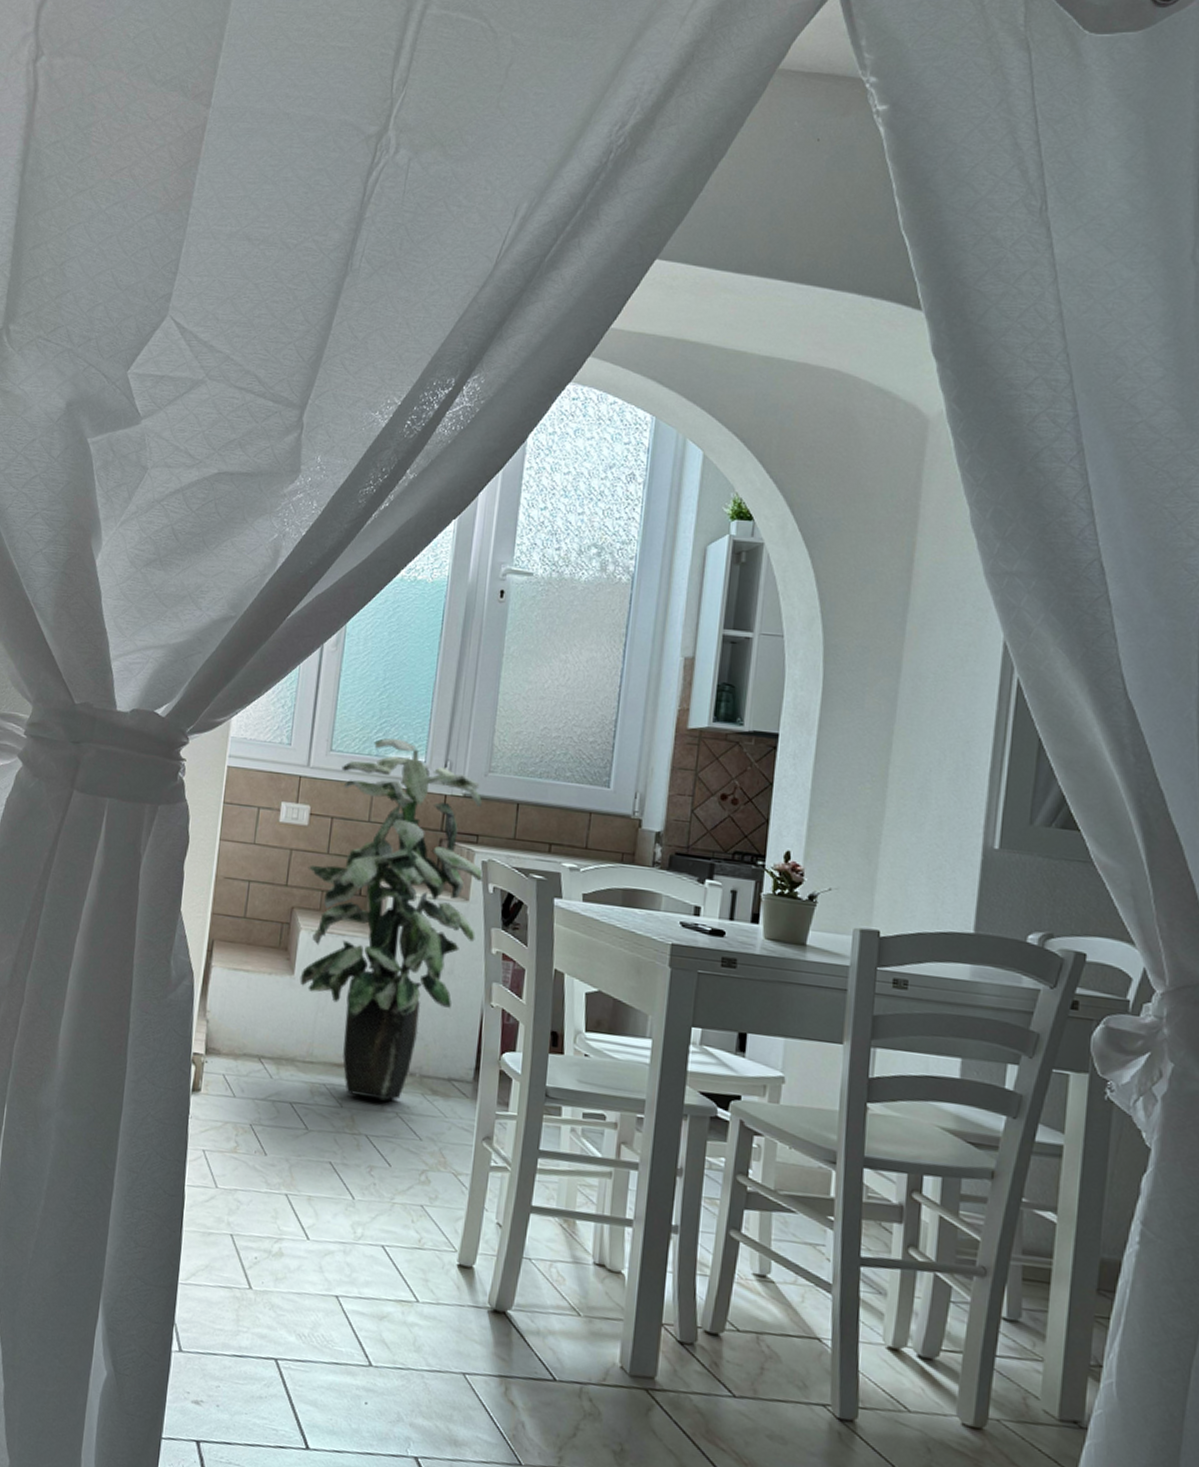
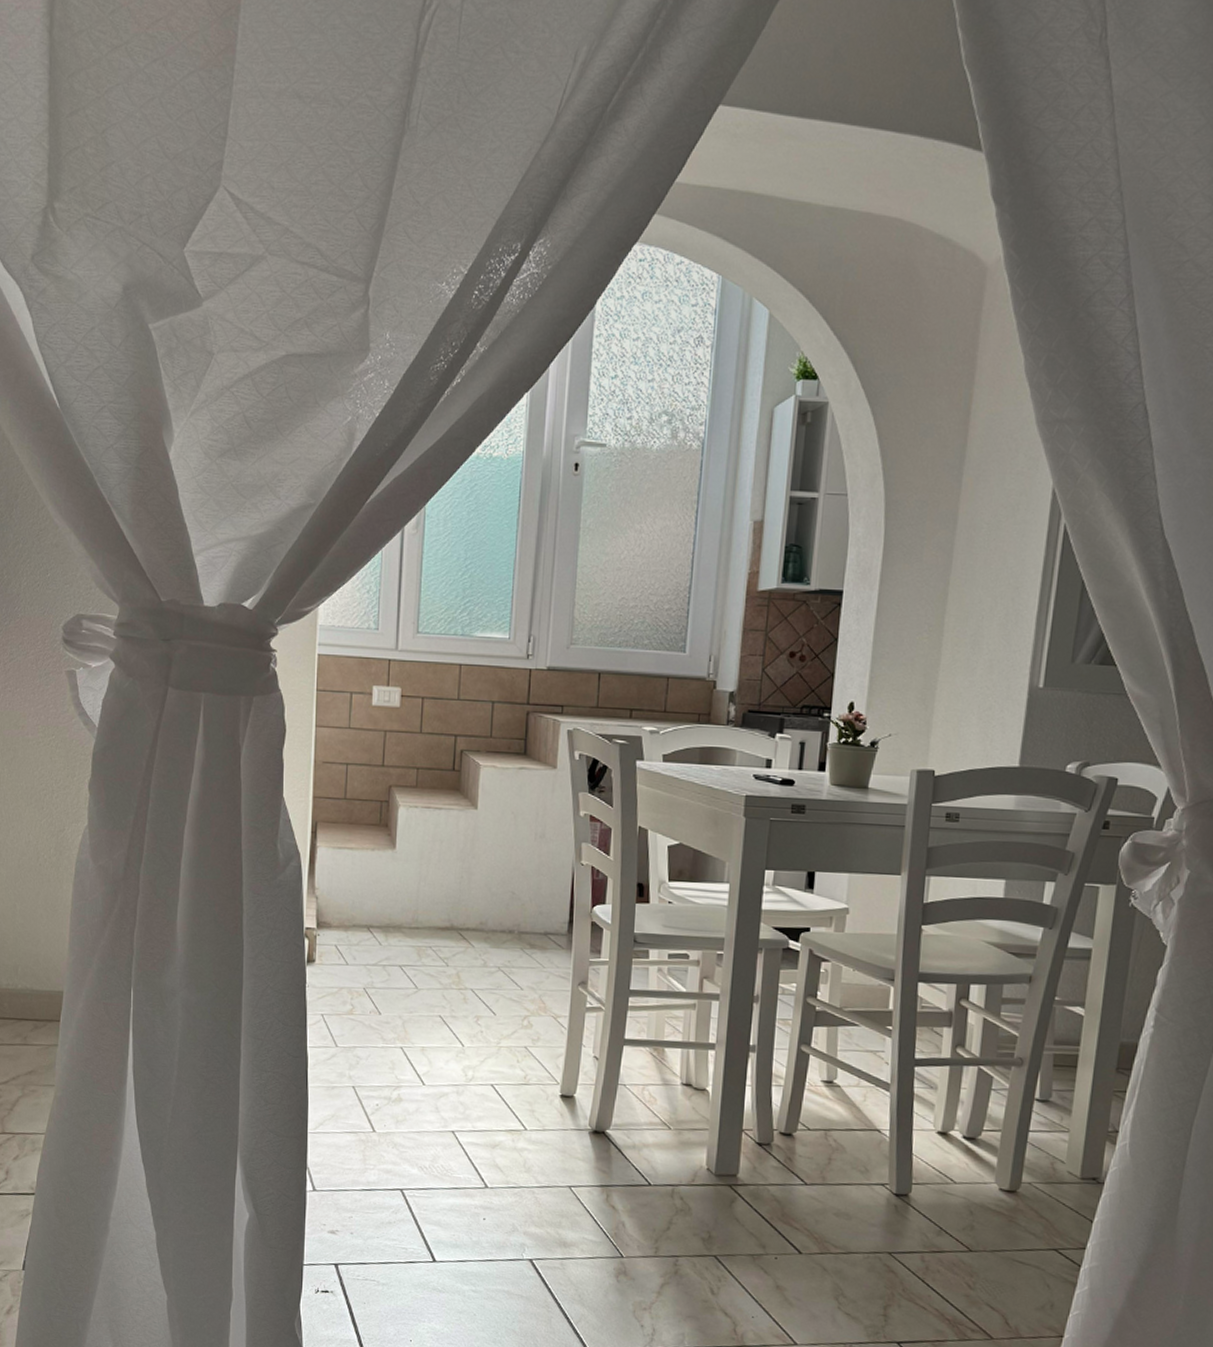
indoor plant: present [299,738,484,1101] -> none [401,617,570,957]

